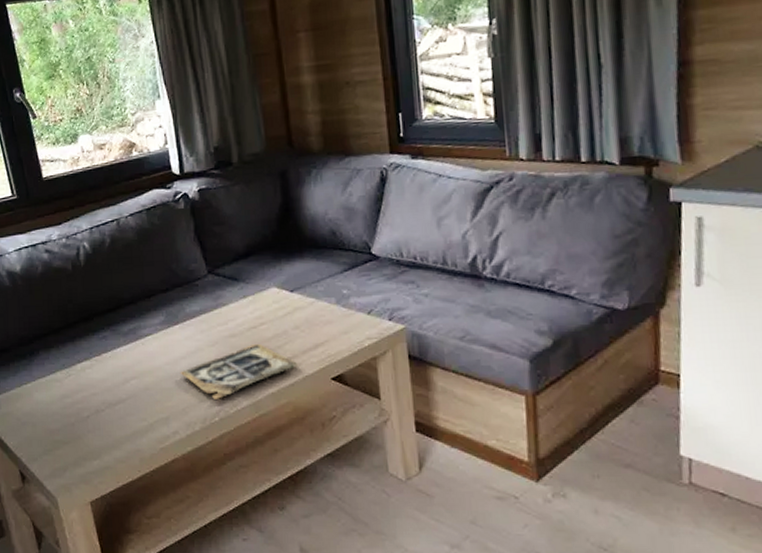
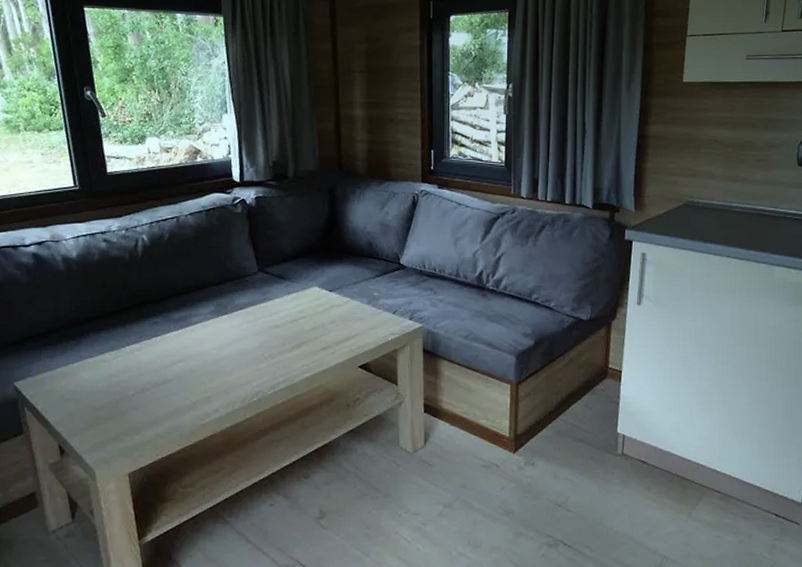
magazine: present [179,344,298,399] -> none [224,335,331,382]

